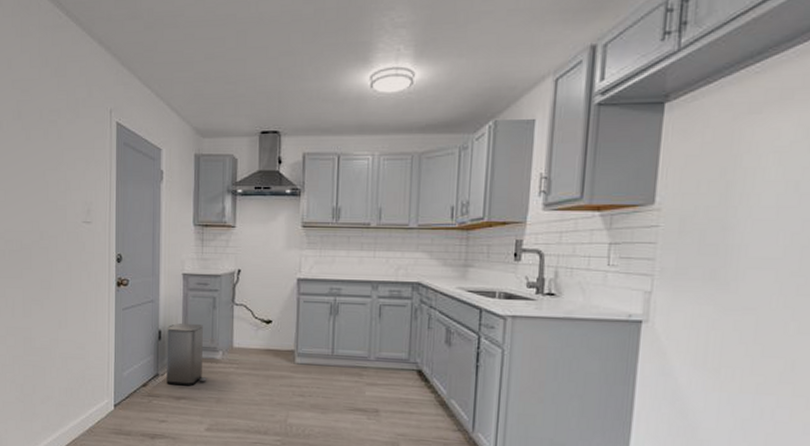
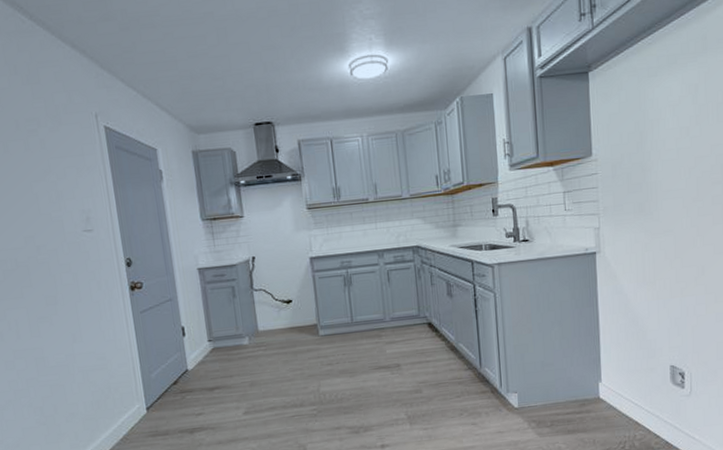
pedal bin: present [167,322,207,386] -> none [190,314,238,378]

